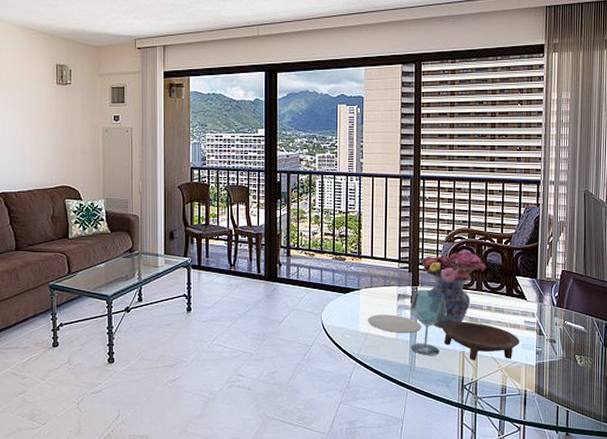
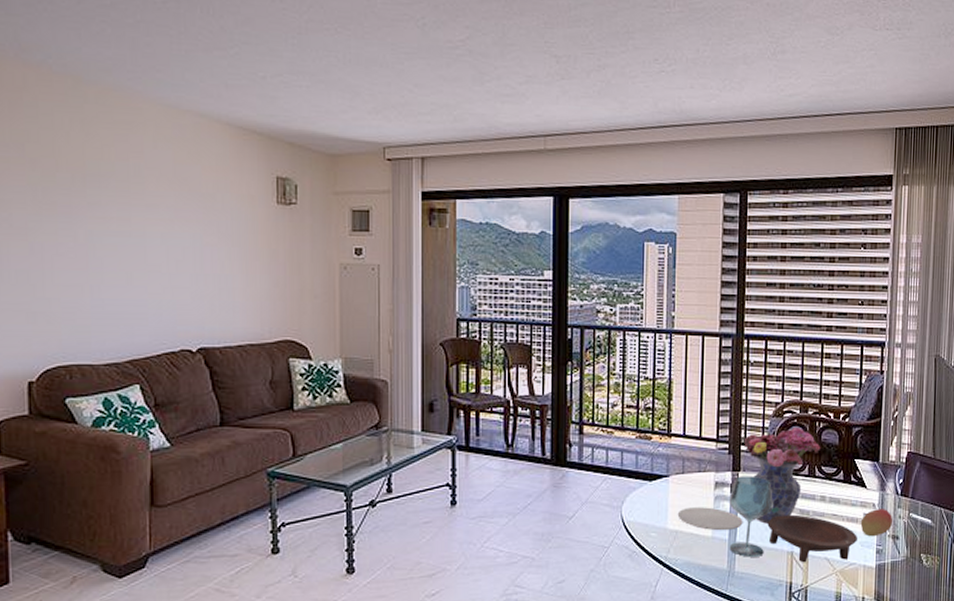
fruit: none [522,317,551,340] -> present [860,509,893,537]

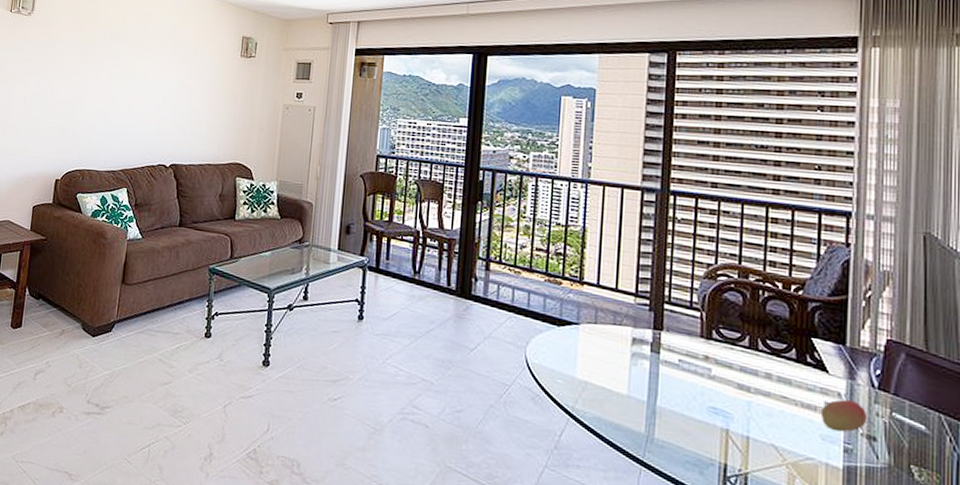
plate: present [677,507,743,531] -> none [587,359,665,392]
wine glass: present [729,476,773,557] -> none [647,335,704,427]
flower arrangement: present [744,428,821,524] -> none [668,292,766,393]
bowl: present [767,514,857,563] -> none [696,385,816,453]

